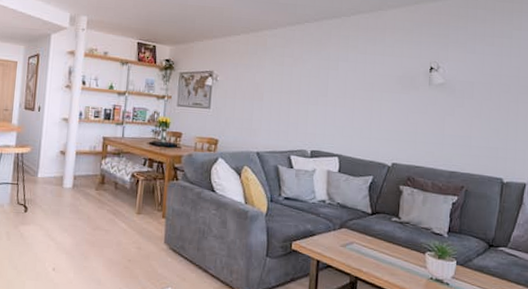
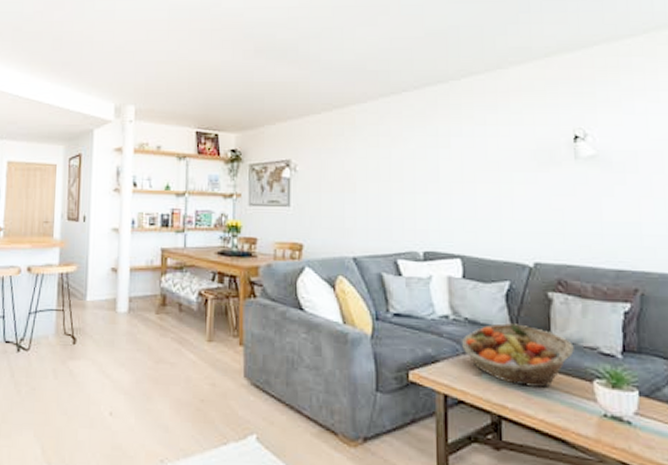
fruit basket: none [334,207,414,258] -> present [462,323,574,389]

